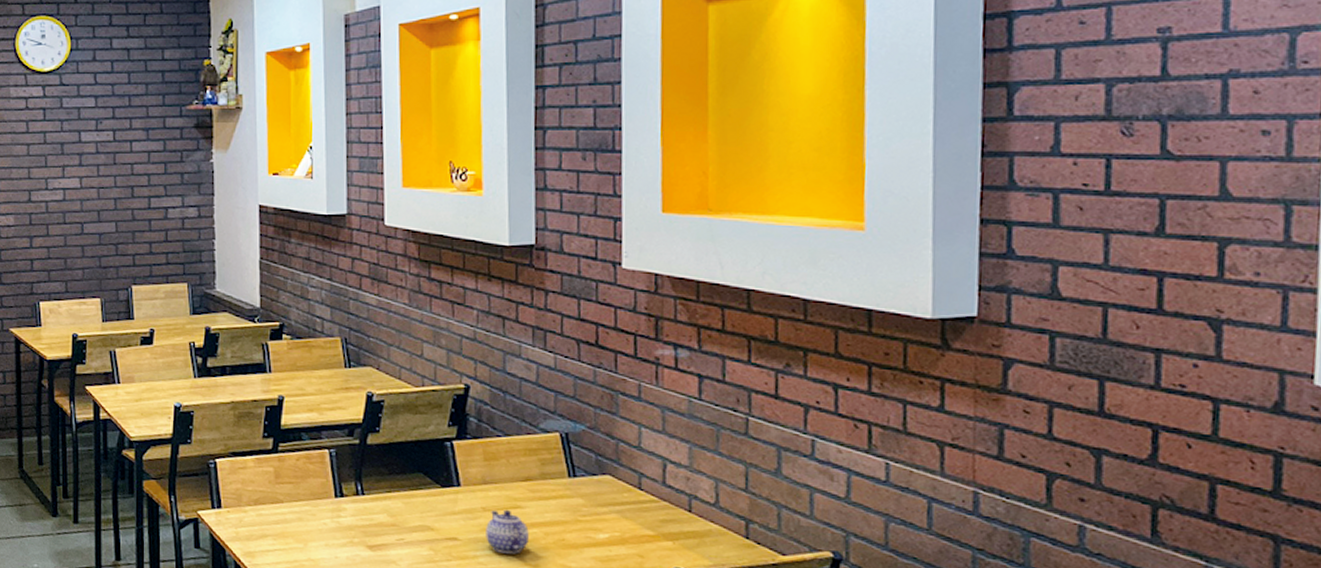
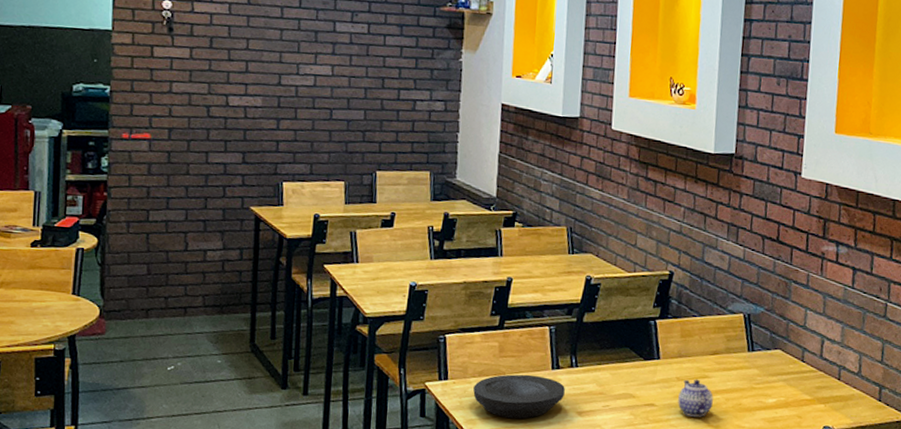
plate: none [250,503,351,552] -> present [473,374,565,419]

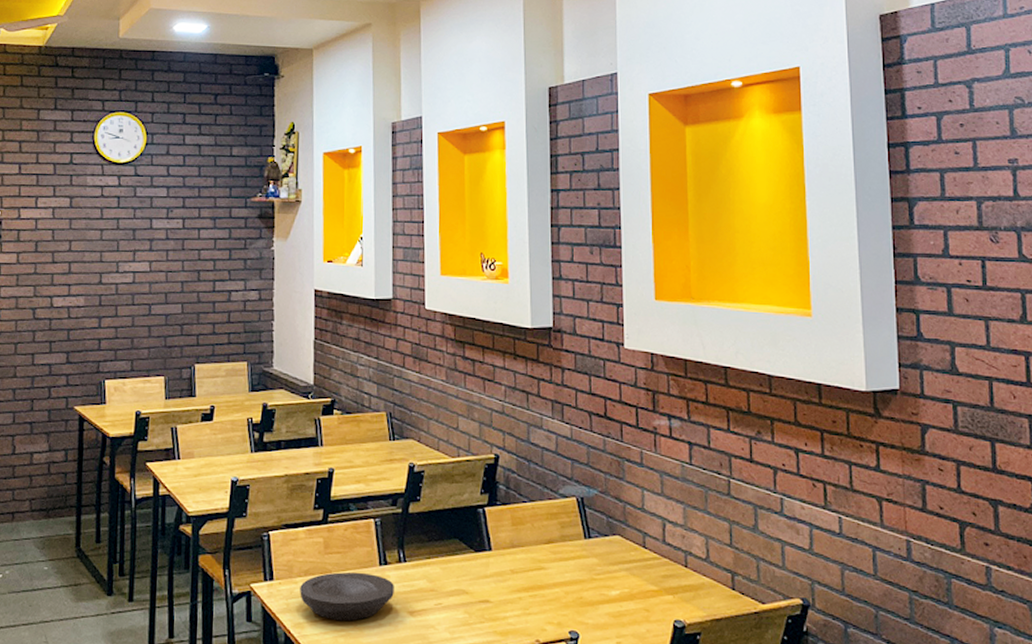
teapot: present [678,379,713,417] -> none [514,571,552,614]

